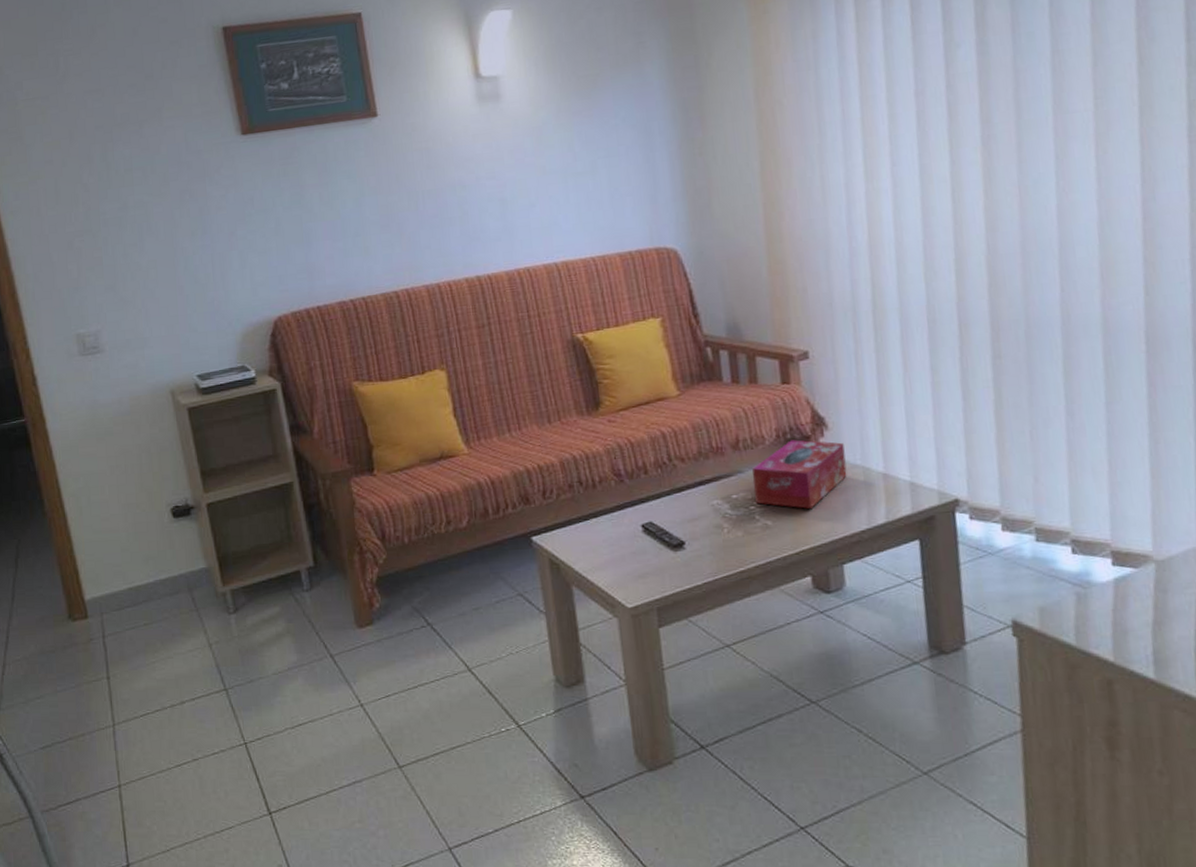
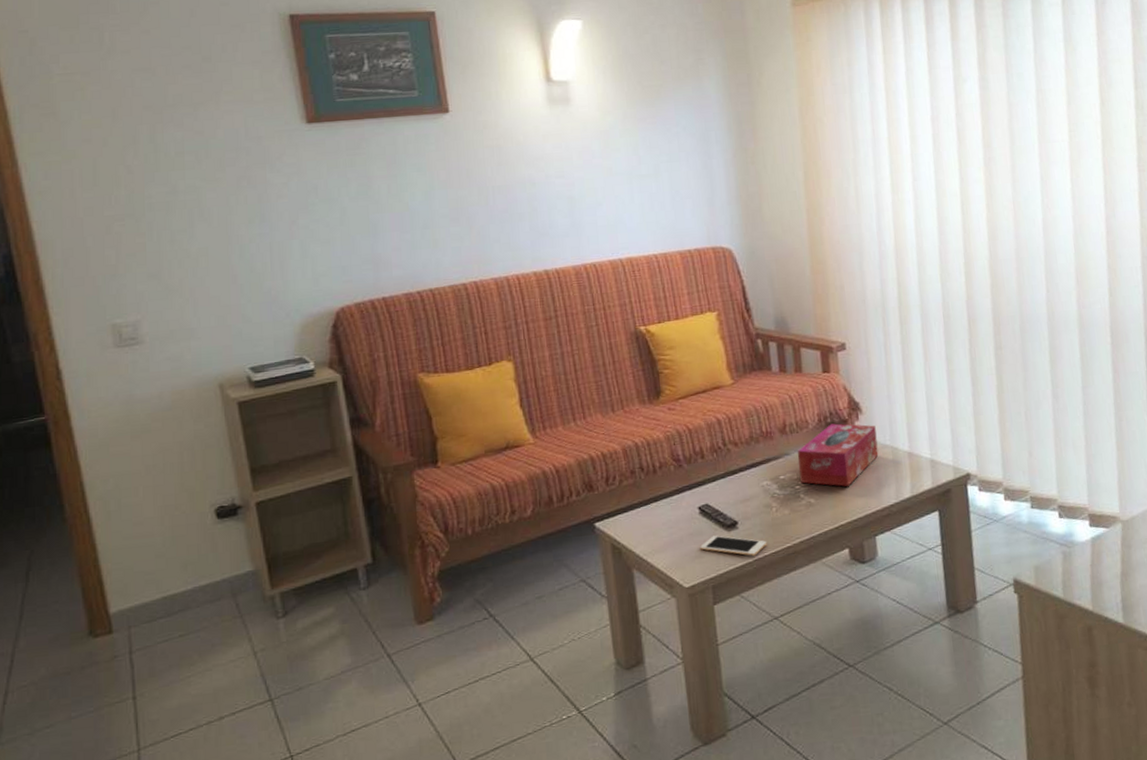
cell phone: none [644,555,718,579] -> present [700,535,767,556]

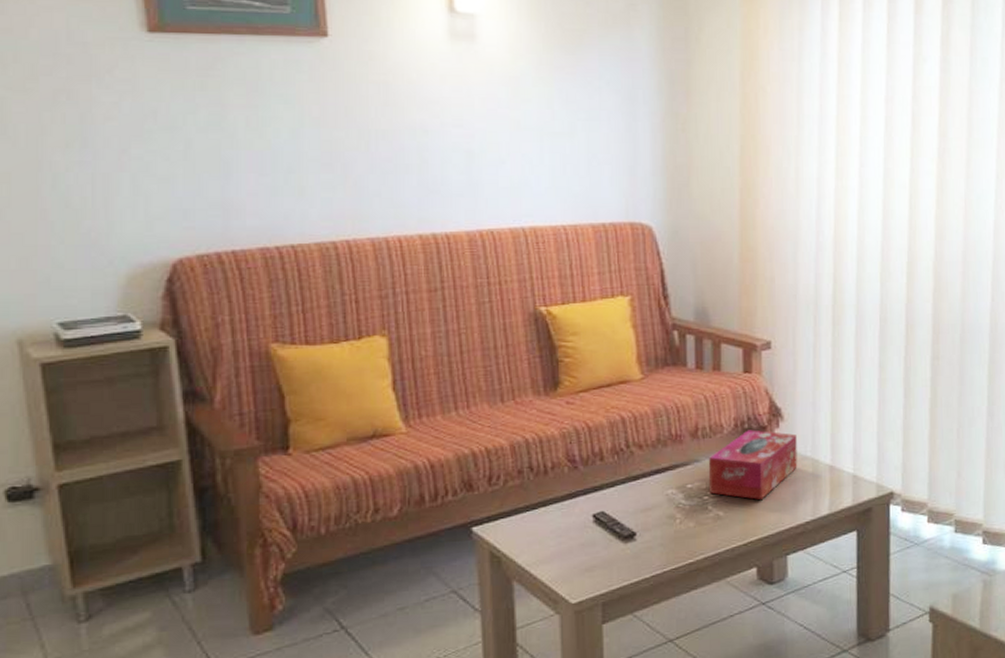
cell phone: present [700,535,767,556] -> none [592,547,668,572]

